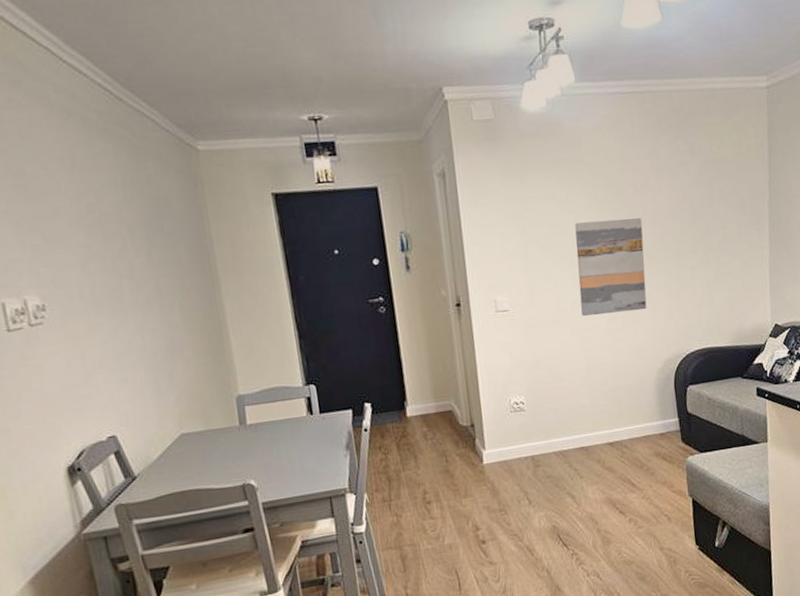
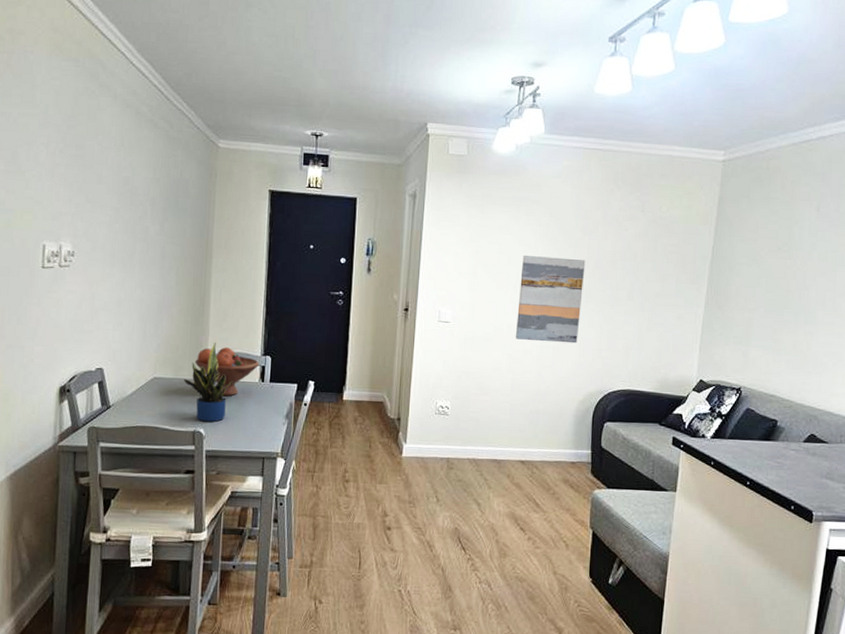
potted plant: none [217,380,277,472] -> present [183,342,233,422]
fruit bowl: none [226,383,304,439] -> present [194,347,260,396]

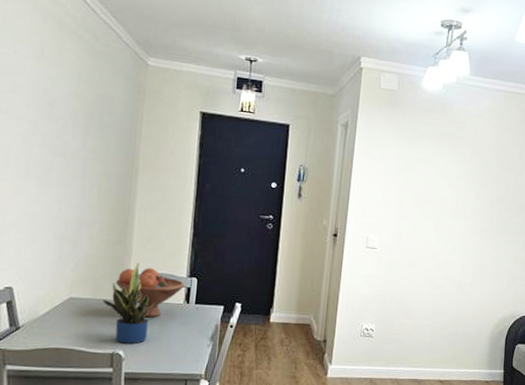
wall art: present [515,254,586,344] -> none [437,187,504,271]

